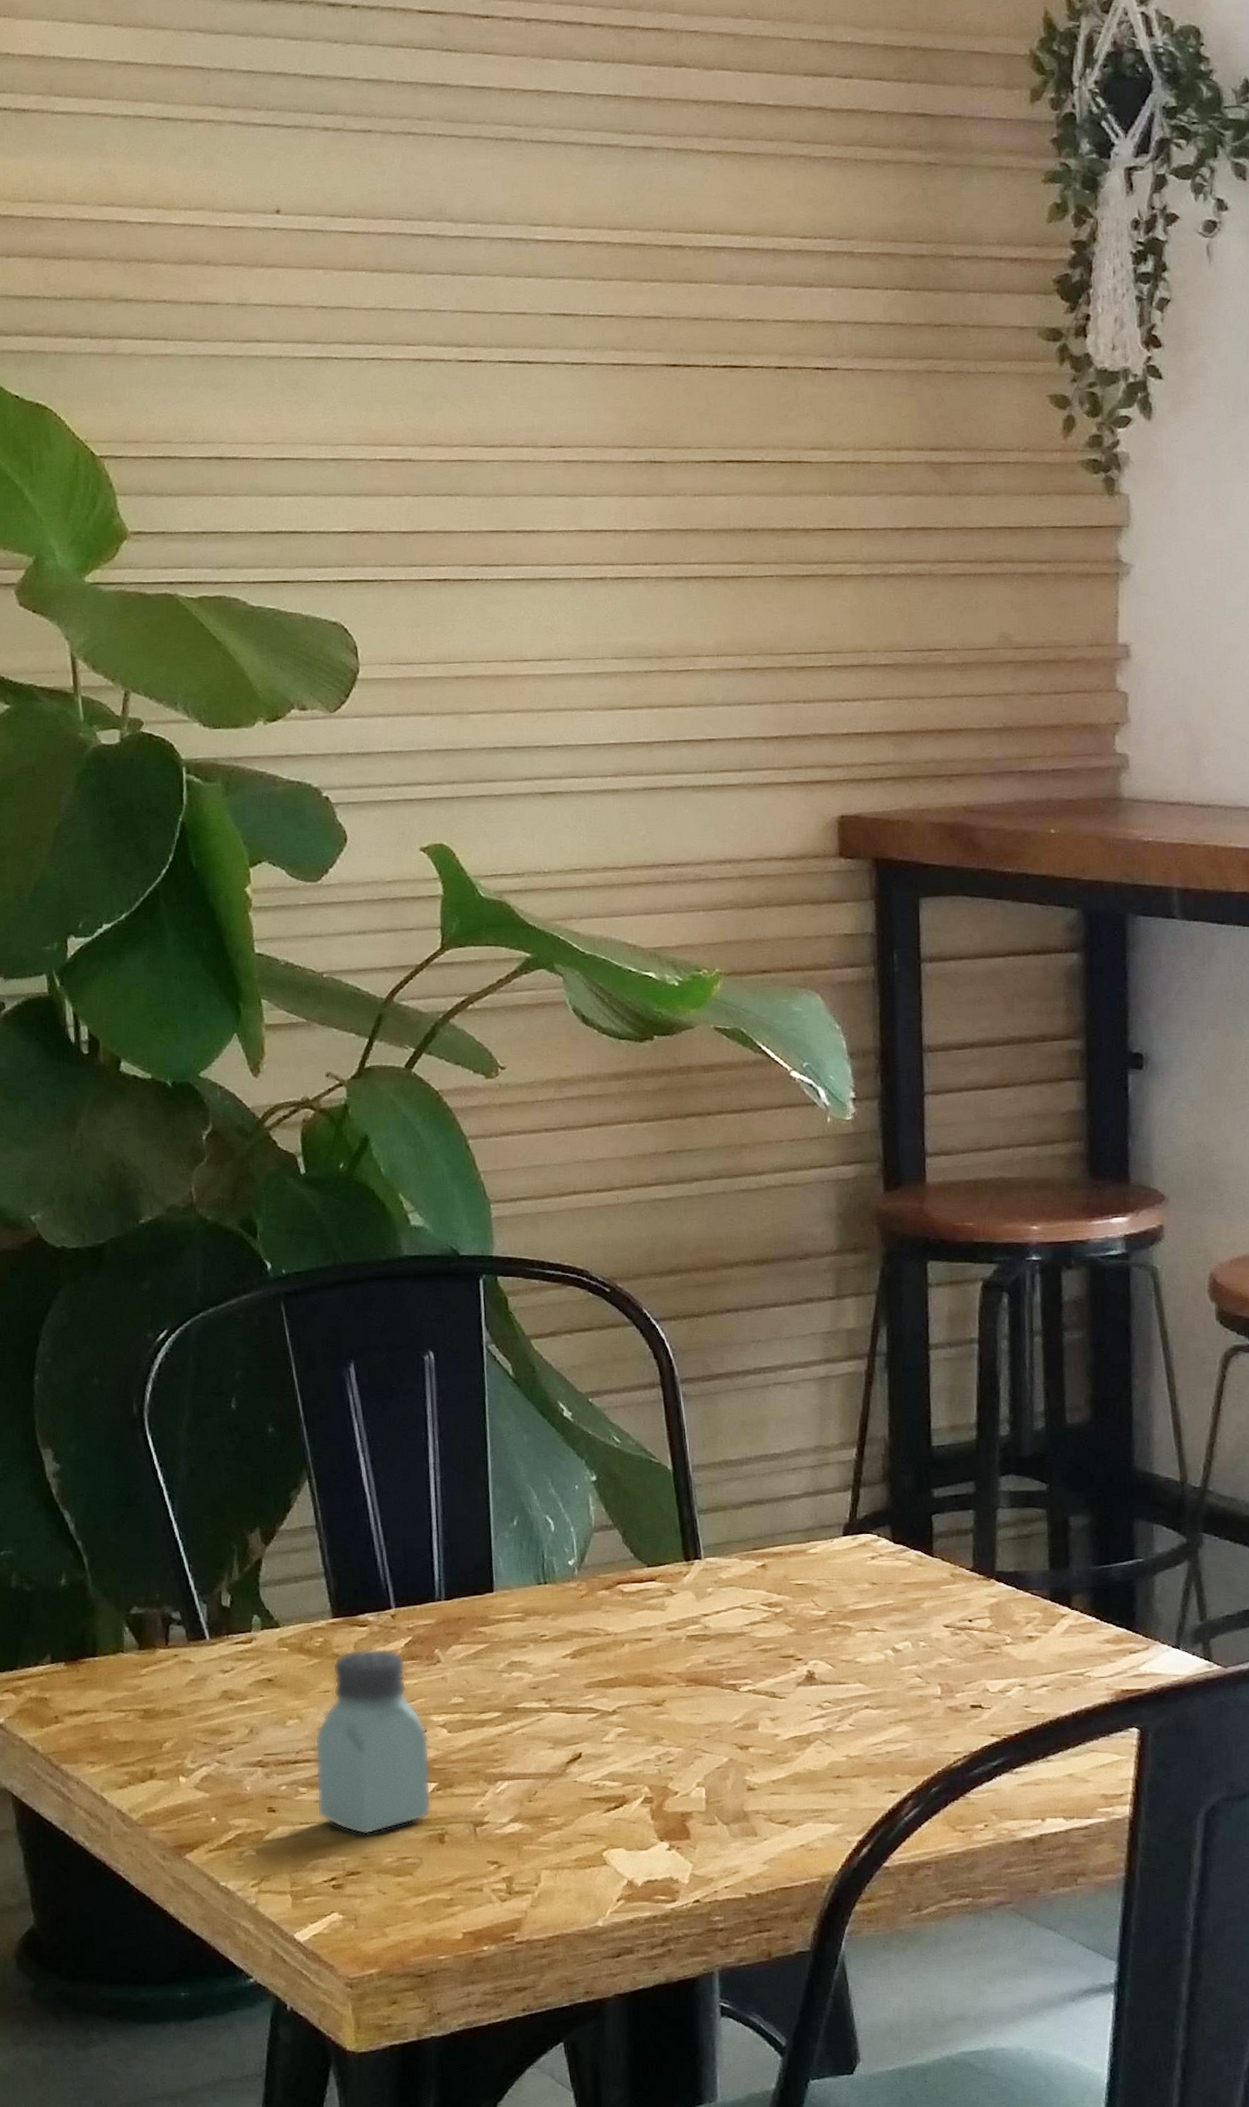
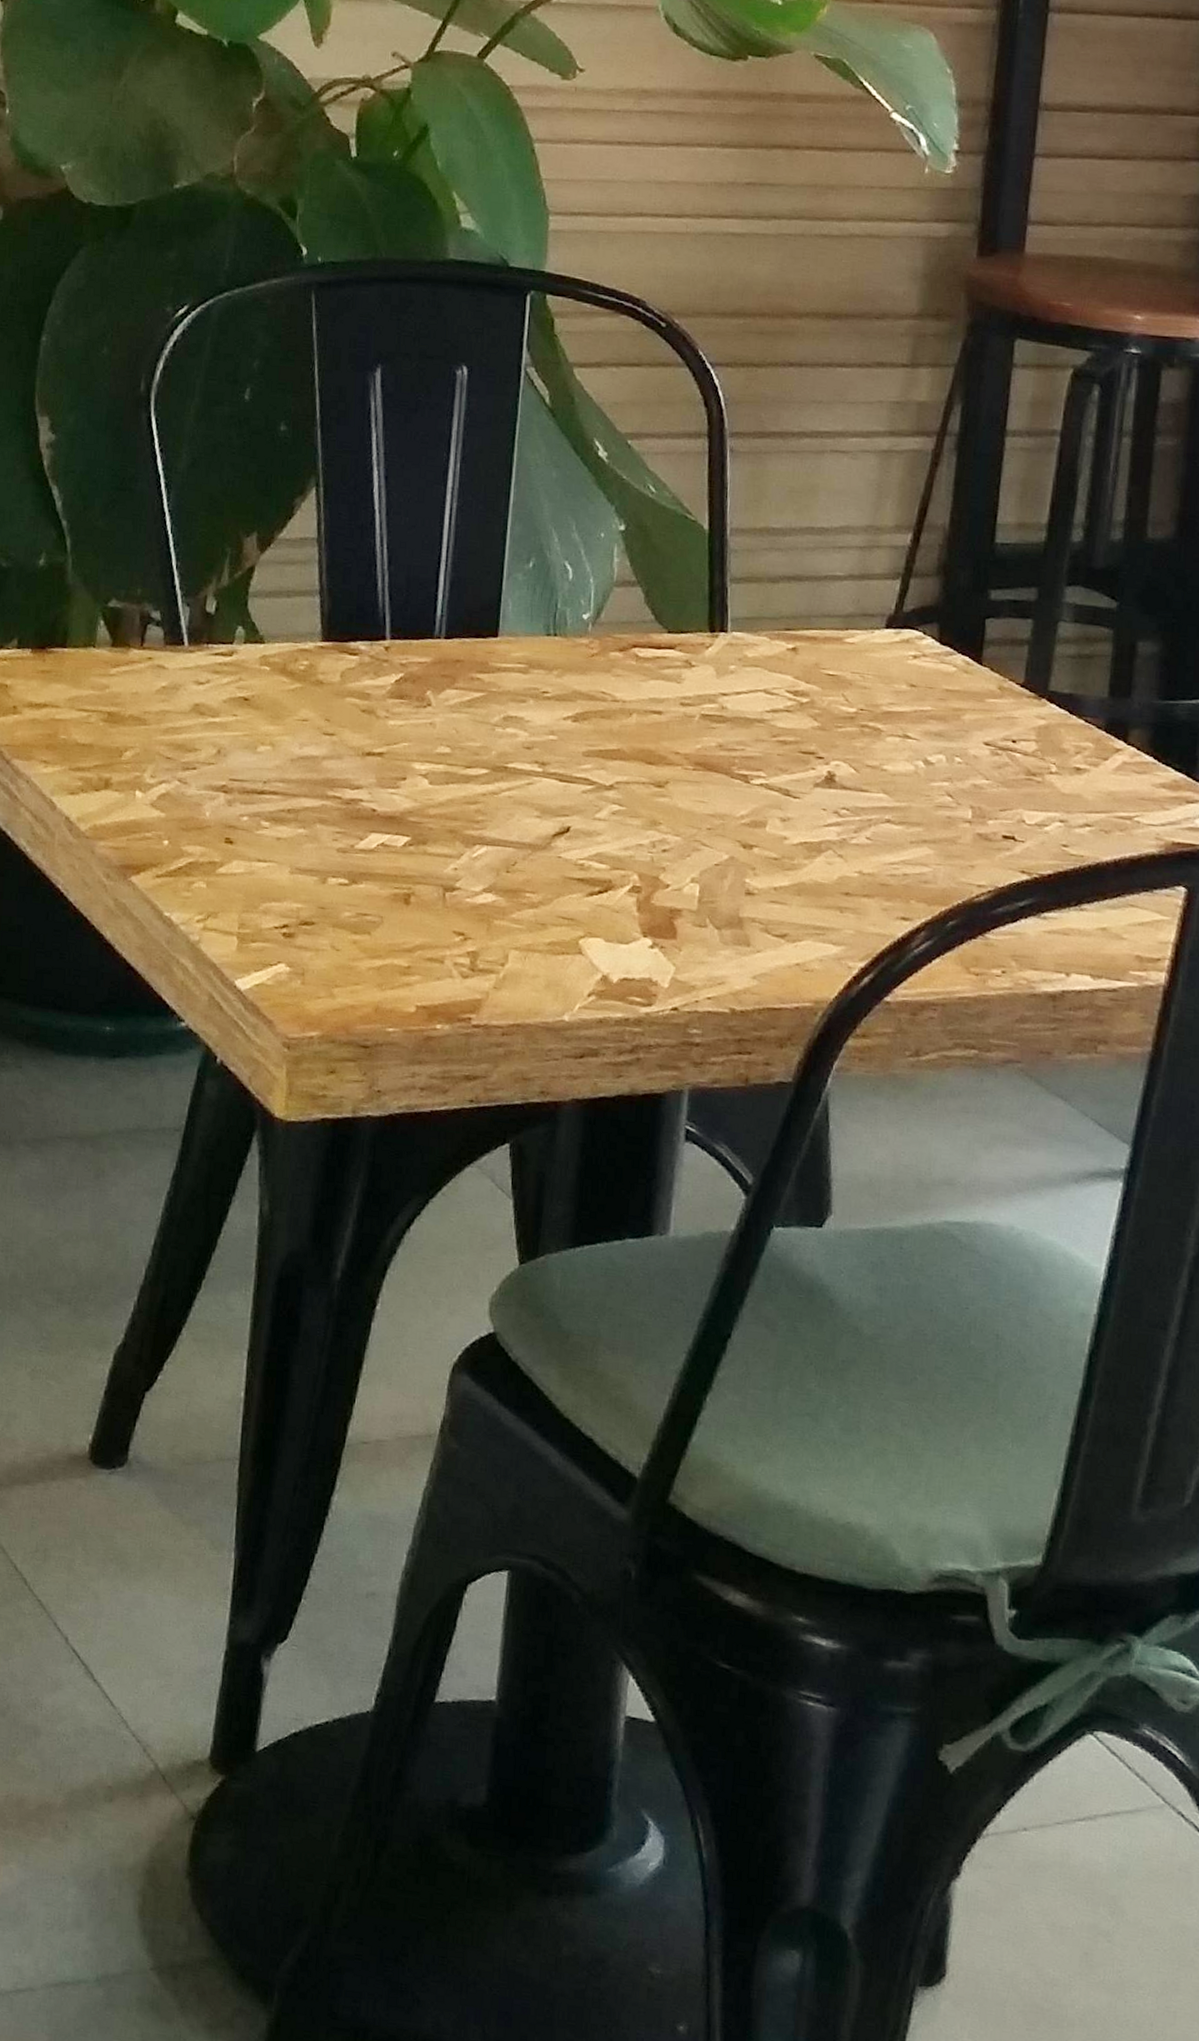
saltshaker: present [314,1648,432,1836] -> none [277,679,408,884]

